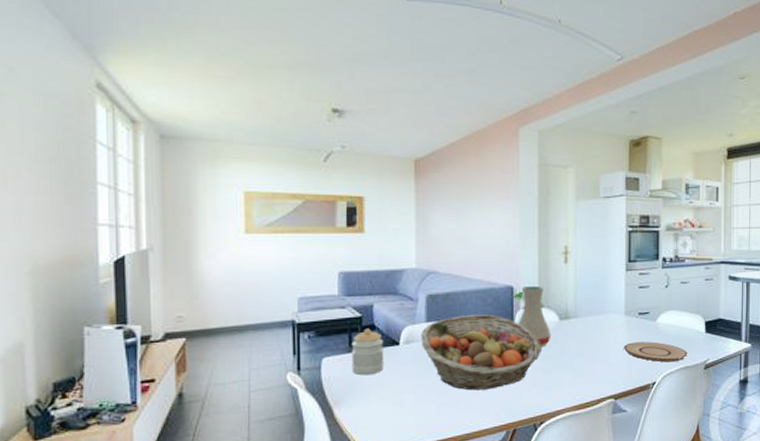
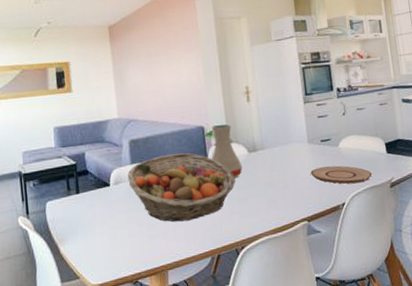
jar: present [351,328,384,375] -> none [69,173,99,215]

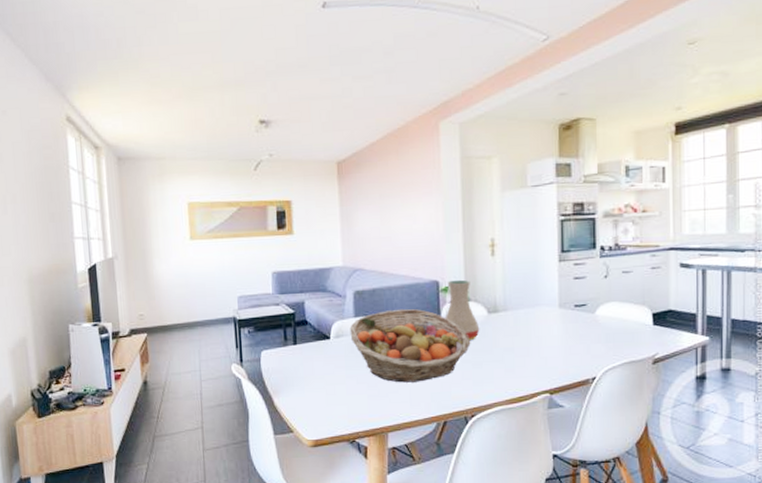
plate: present [311,165,372,184] -> none [559,335,632,357]

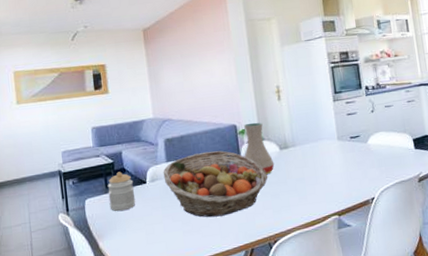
jar: none [286,323,317,367] -> present [107,171,136,211]

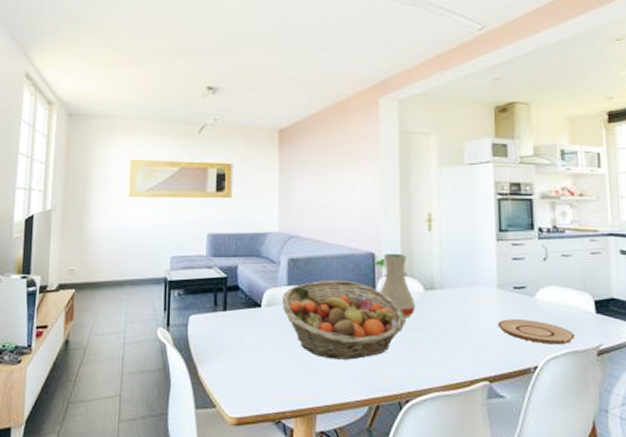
jar: present [107,171,136,211] -> none [216,289,247,336]
plate: none [341,161,401,179] -> present [498,319,575,345]

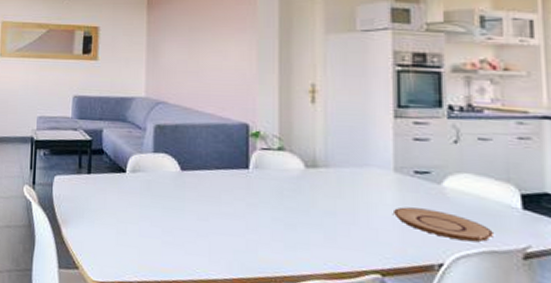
fruit basket: present [282,279,407,360] -> none [147,149,284,235]
vase: present [380,253,416,318] -> none [254,125,295,197]

